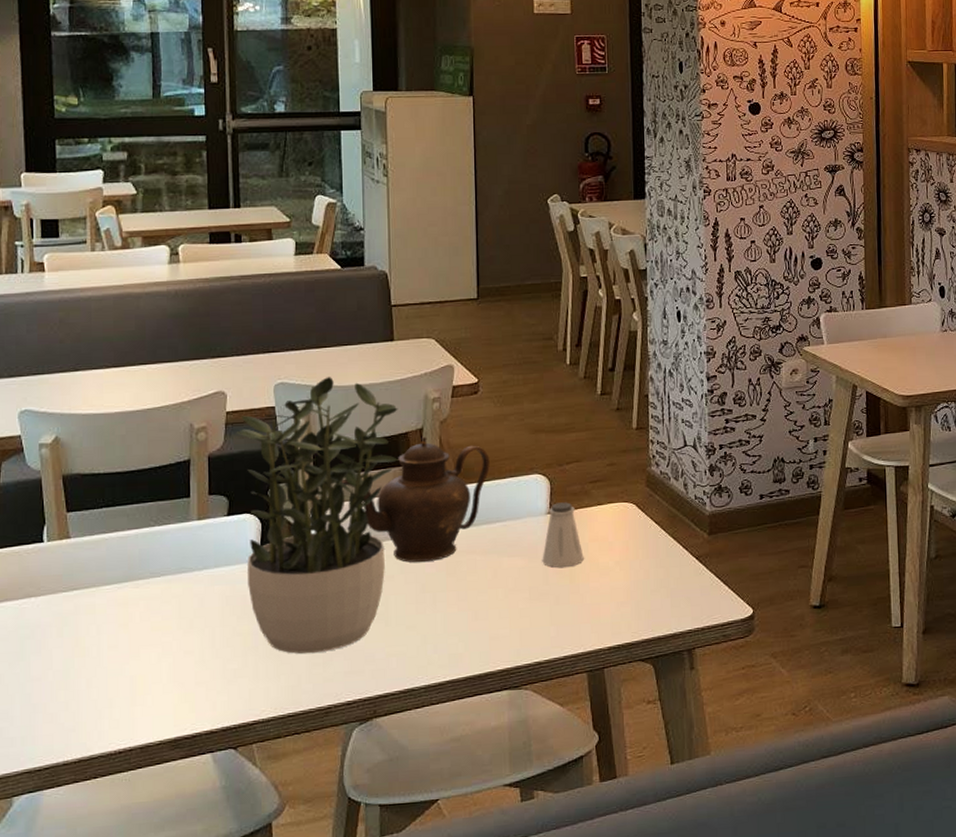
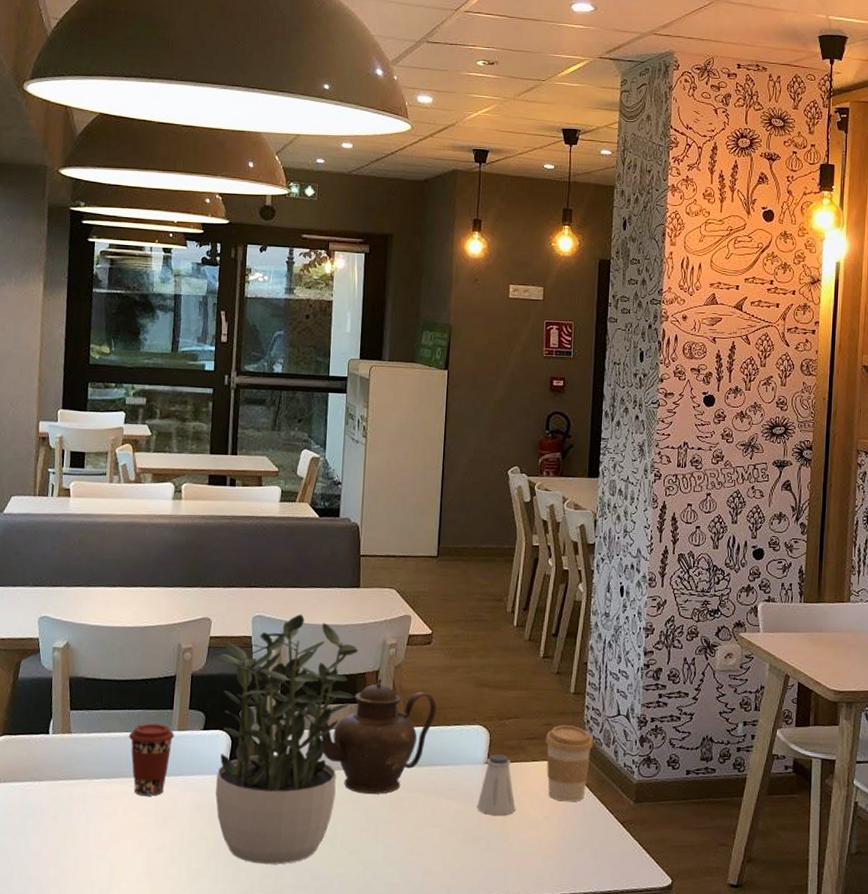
coffee cup: none [139,515,195,597] -> present [128,723,175,796]
coffee cup: none [609,463,661,544] -> present [545,725,593,802]

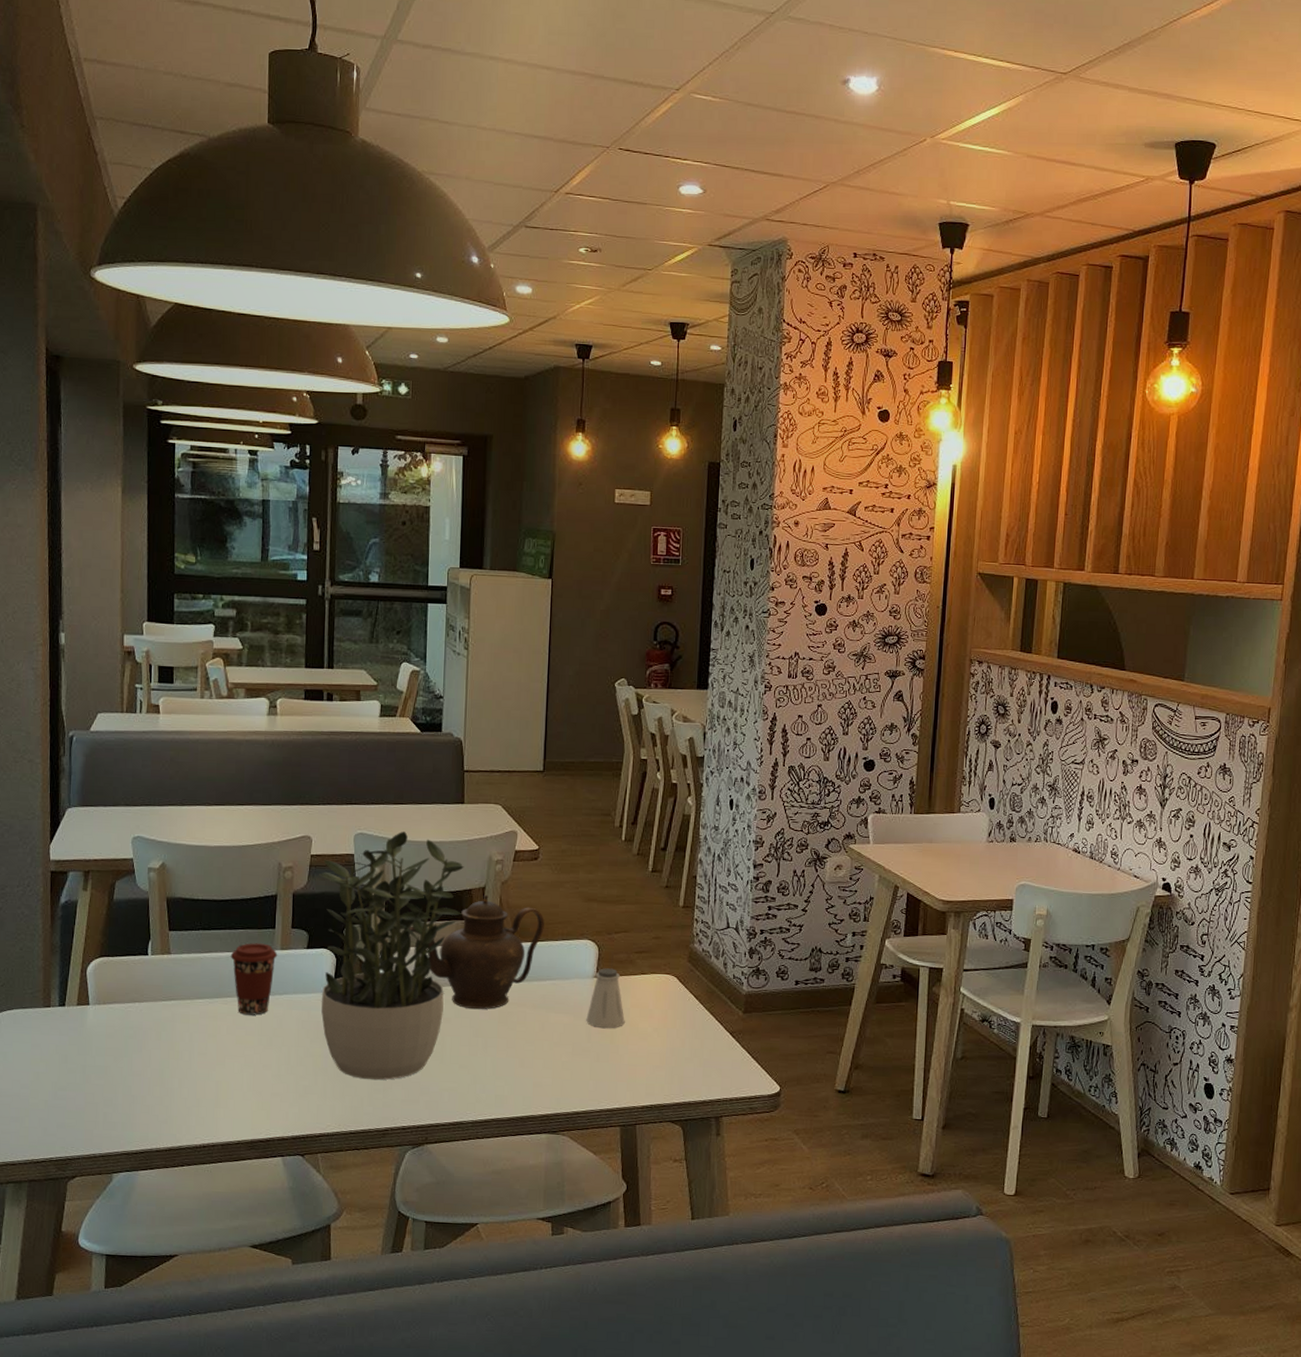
coffee cup: present [545,725,593,802] -> none [654,938,702,1014]

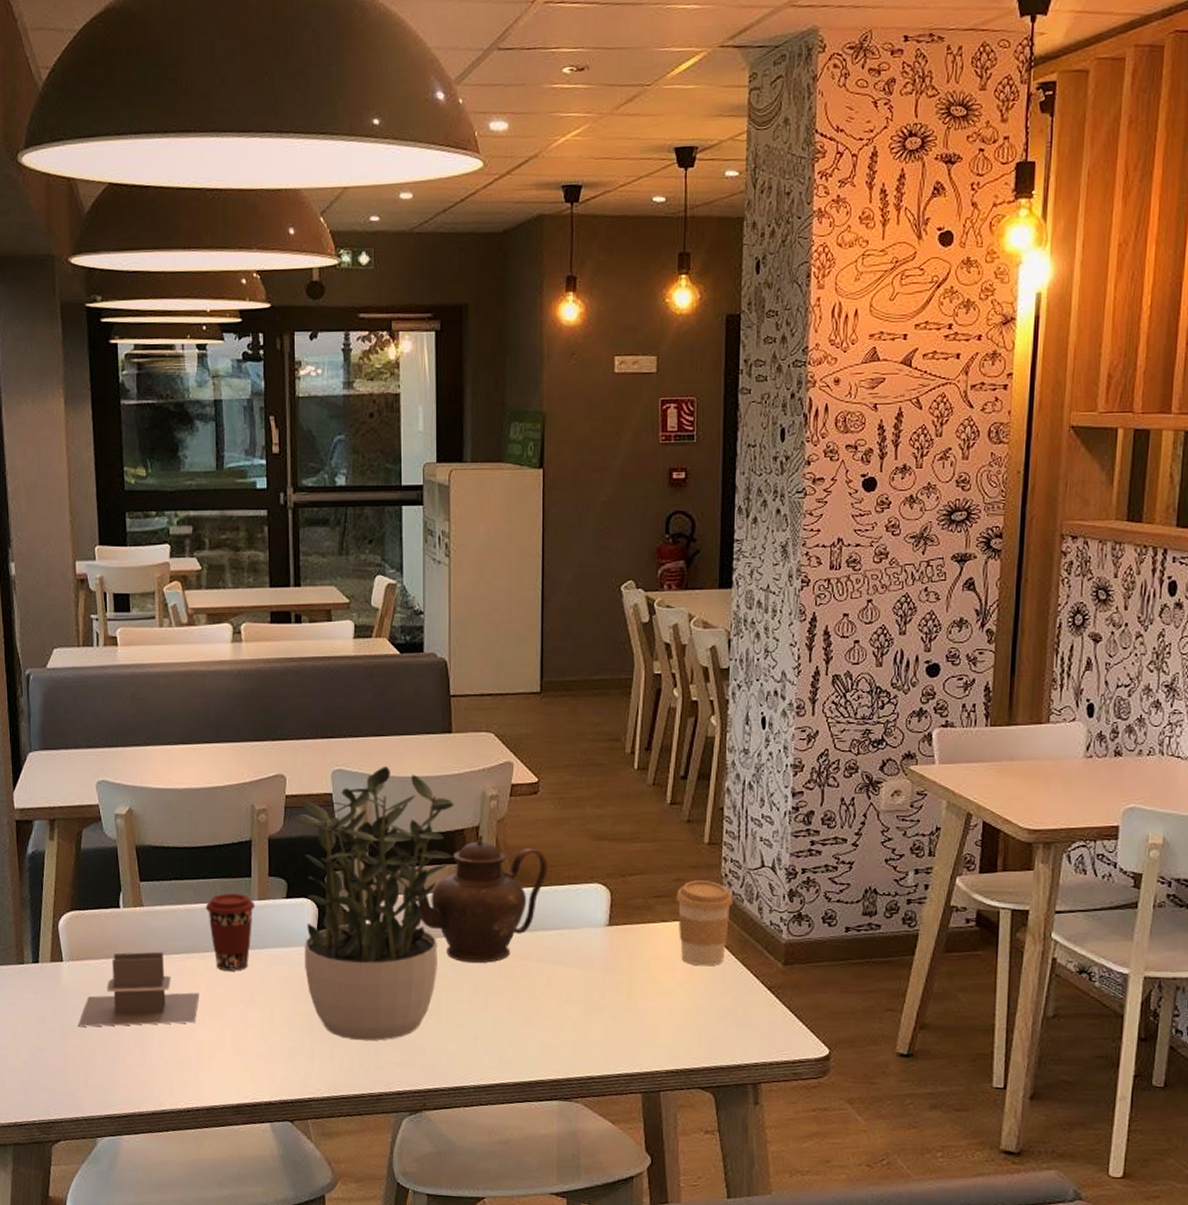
napkin holder: none [100,996,220,1067] -> present [77,951,199,1027]
saltshaker: present [586,968,625,1029] -> none [599,915,644,984]
coffee cup: none [654,938,702,1014] -> present [675,880,733,966]

